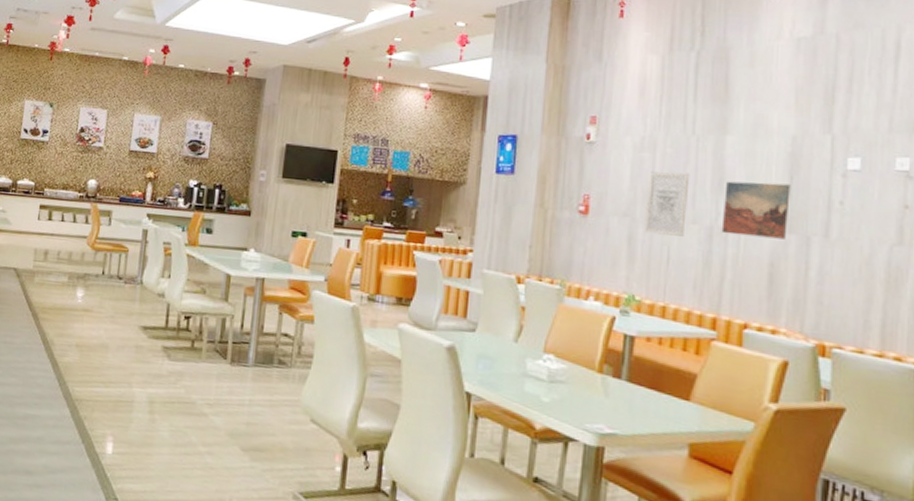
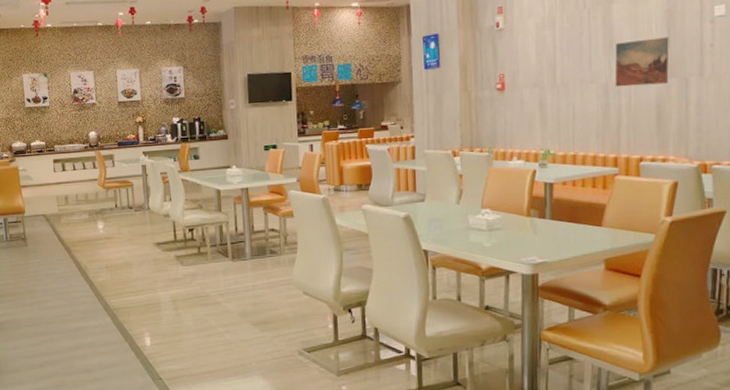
wall art: present [644,171,690,237] -> none [551,41,586,98]

